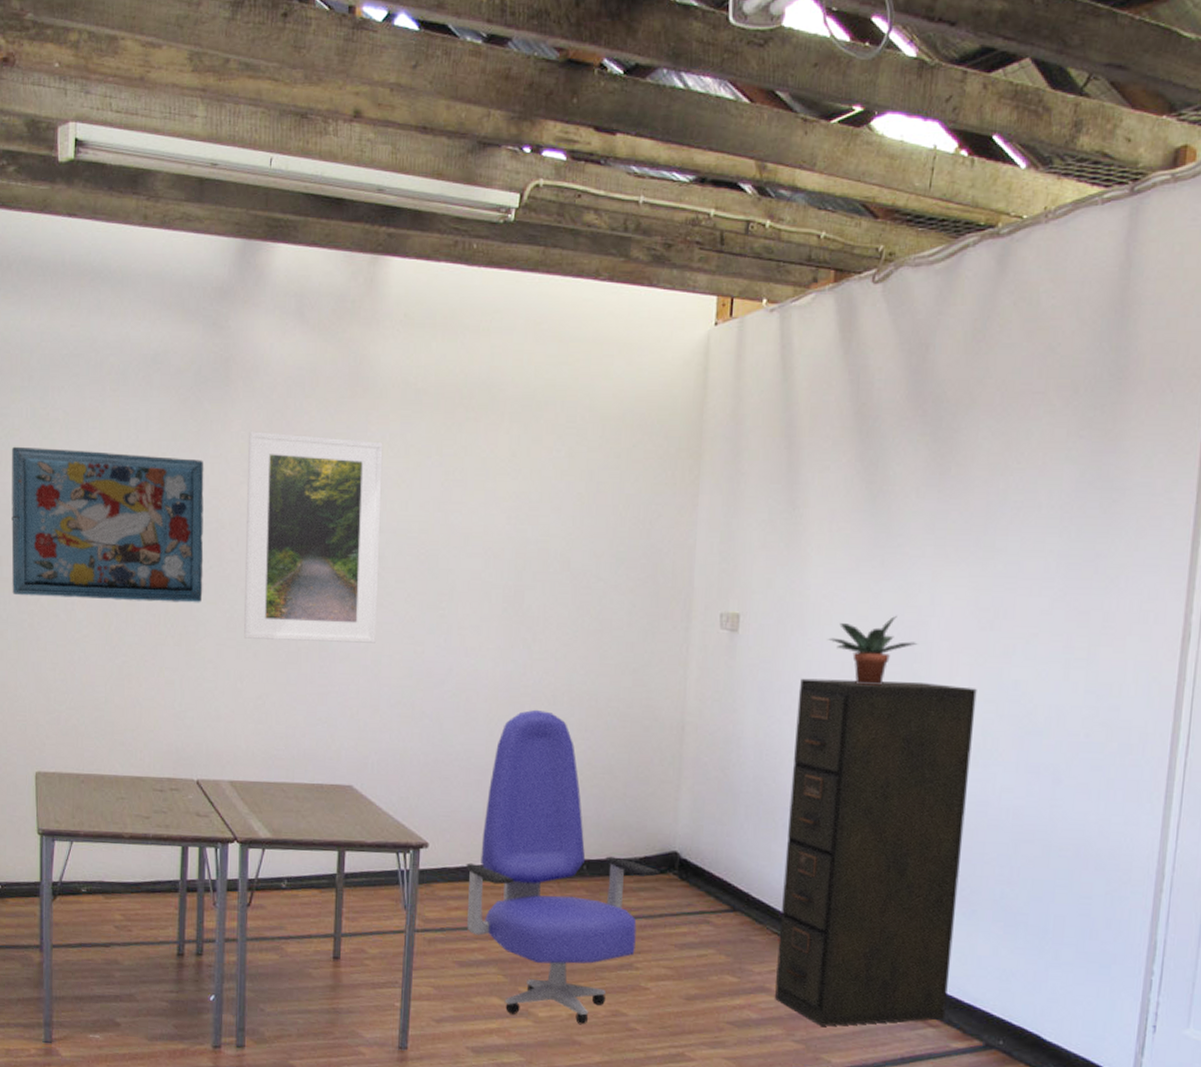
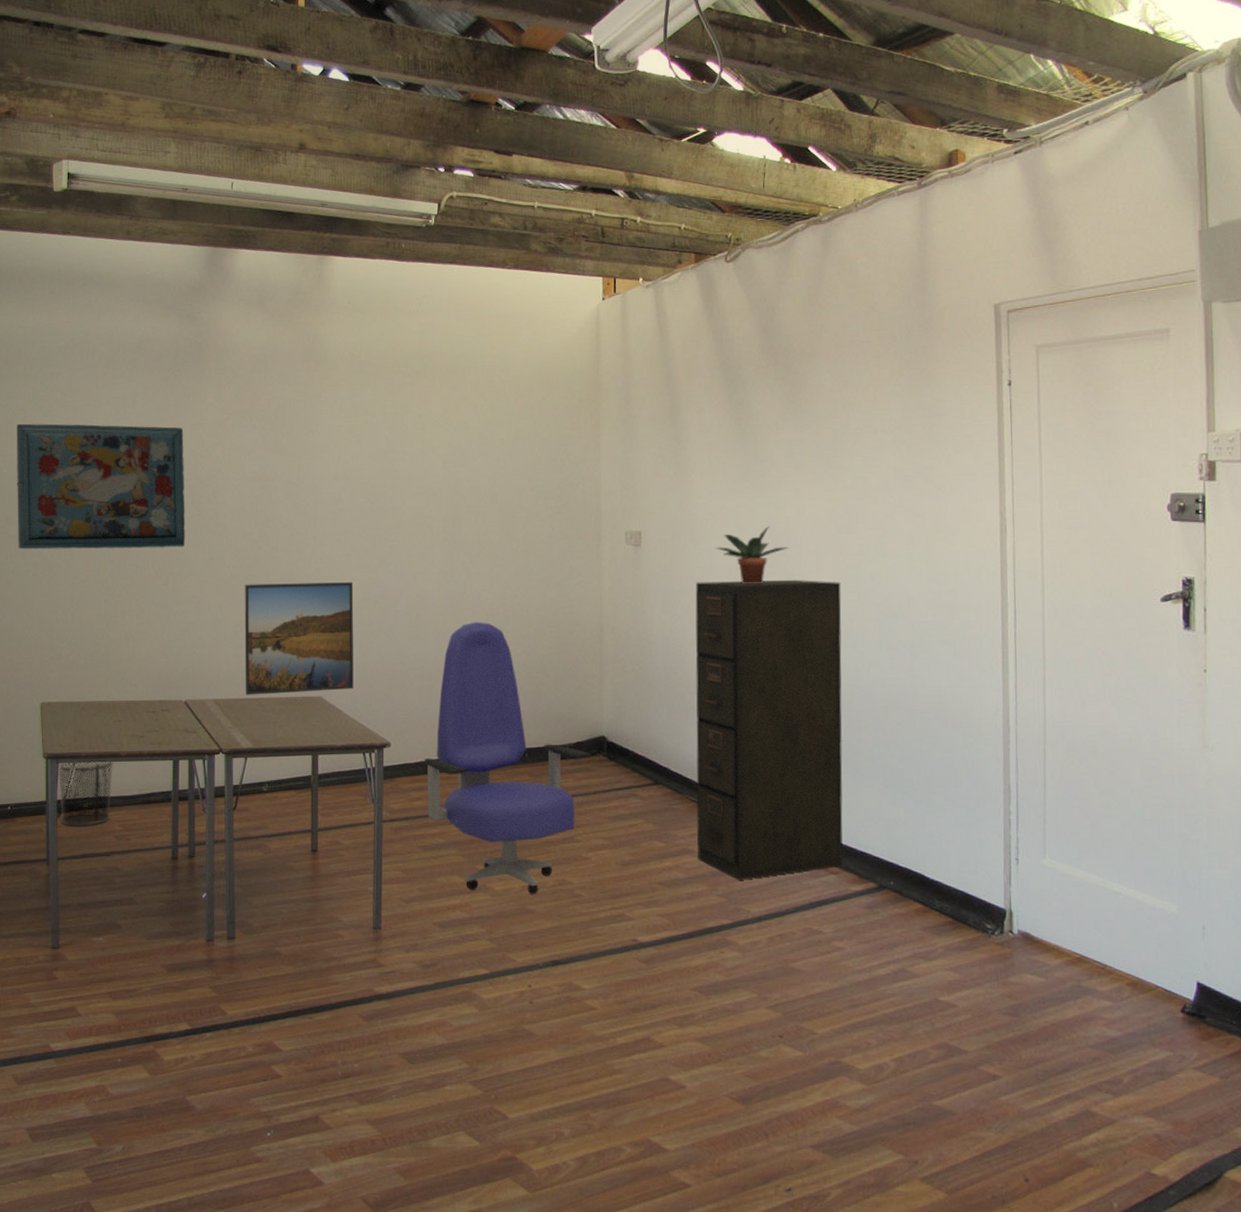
waste bin: none [54,840,116,913] -> present [58,760,114,827]
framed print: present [244,431,383,643] -> none [221,401,337,575]
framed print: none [265,650,395,780] -> present [244,582,354,695]

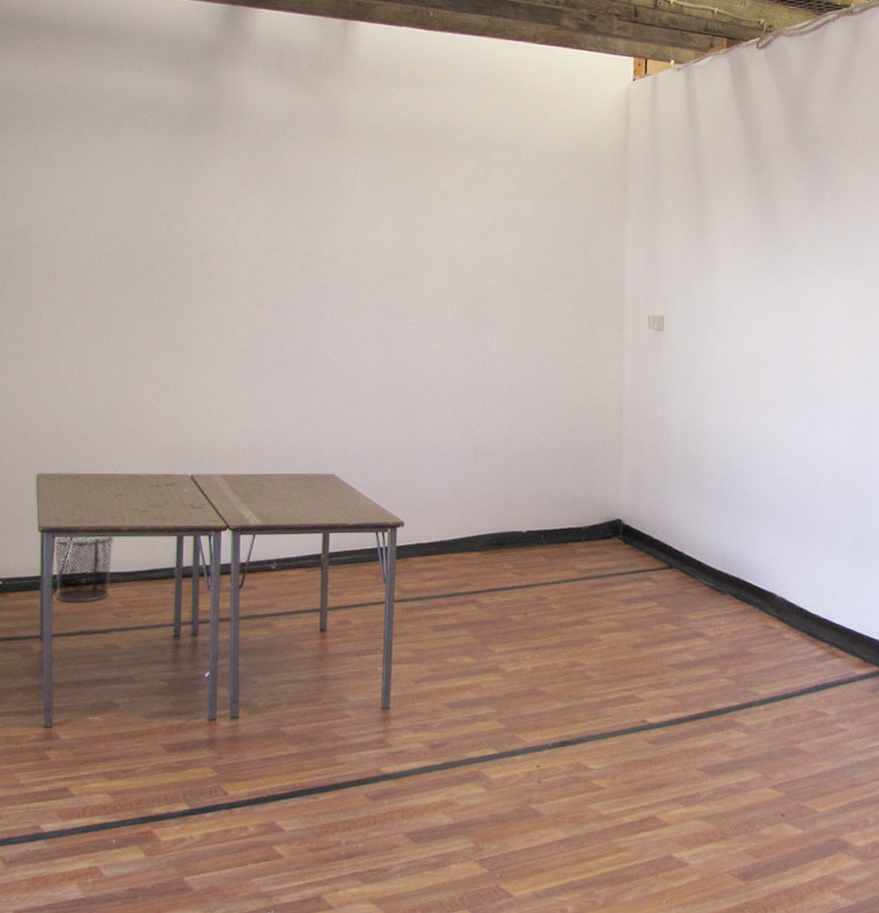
rug: present [17,423,186,550] -> none [14,181,196,317]
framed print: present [244,582,354,695] -> none [254,357,370,471]
office chair: present [424,621,591,895] -> none [438,401,607,676]
filing cabinet: present [695,580,843,880] -> none [709,368,858,663]
potted plant: present [716,525,789,585] -> none [737,314,809,372]

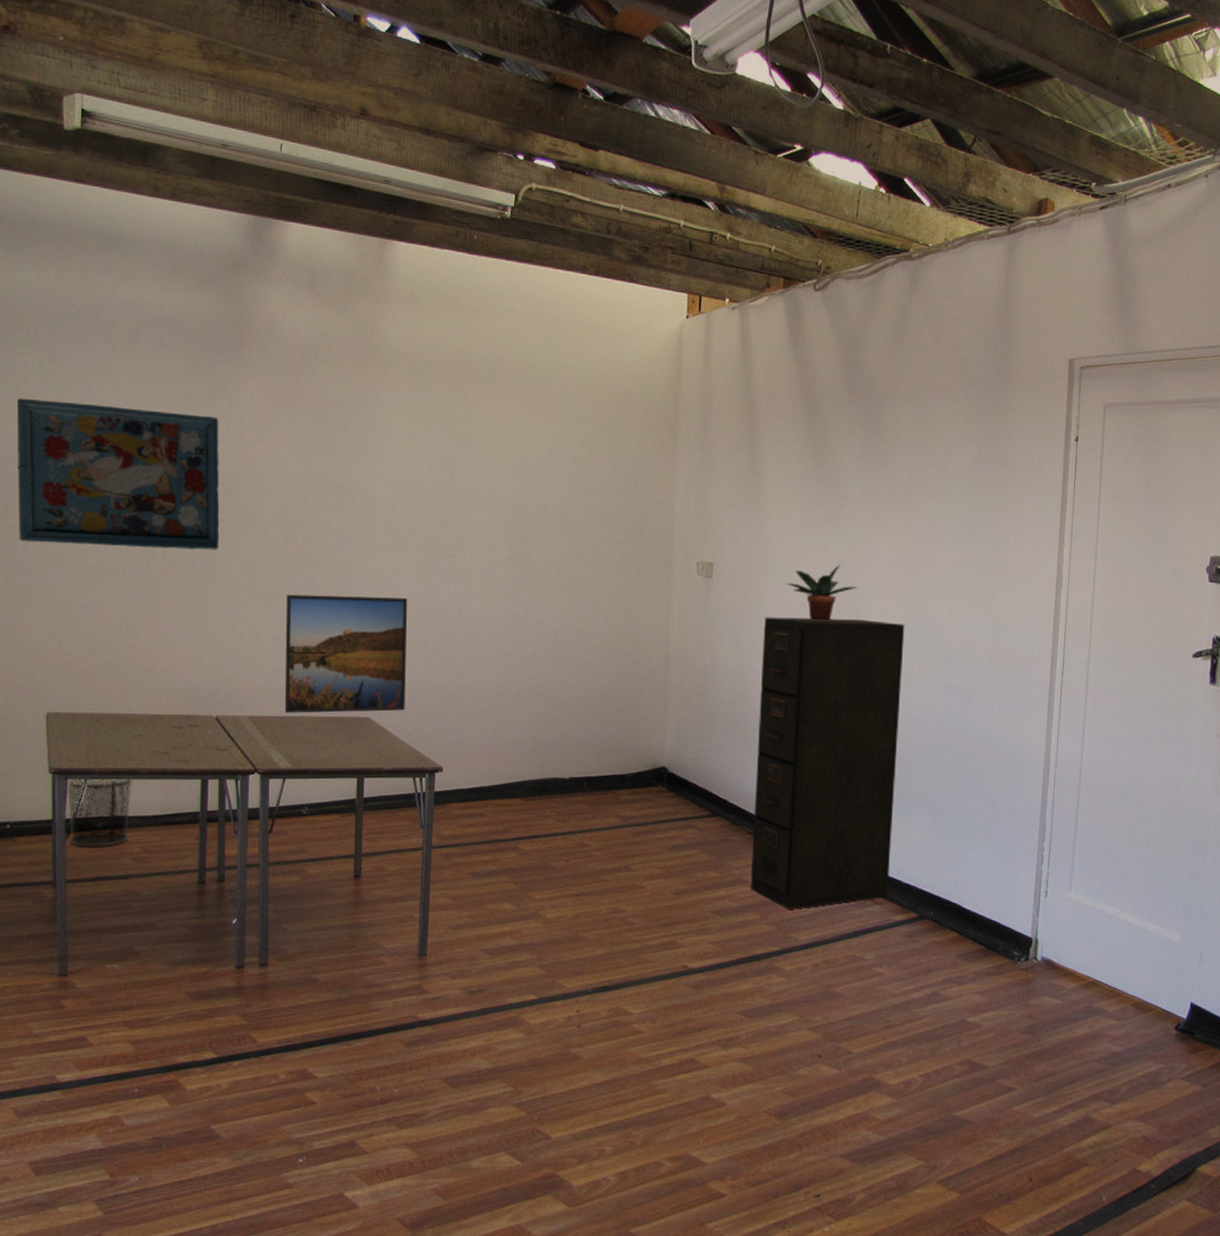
rug: none [14,181,196,317] -> present [17,398,220,551]
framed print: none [254,357,370,471] -> present [284,594,408,713]
filing cabinet: none [709,368,858,663] -> present [751,617,905,909]
potted plant: none [737,314,809,372] -> present [786,564,858,622]

